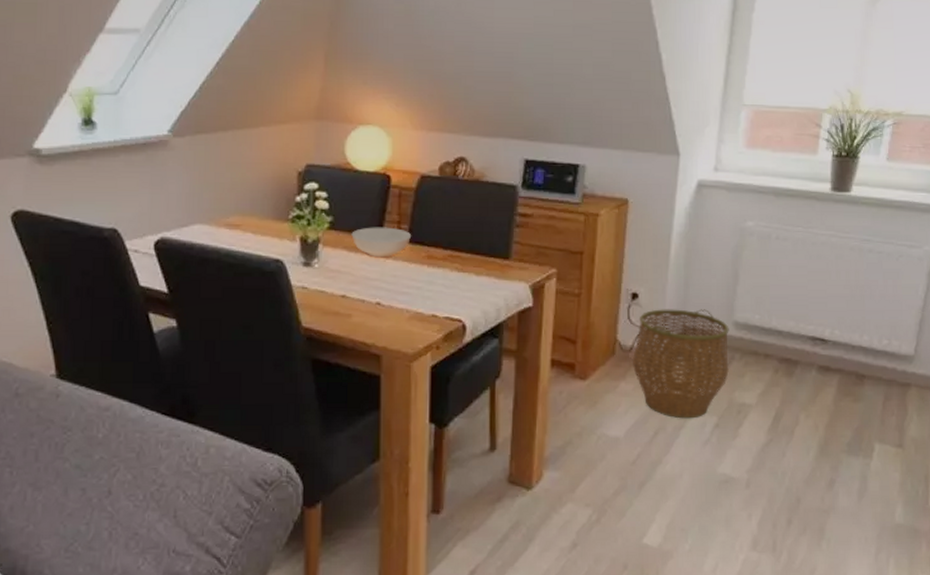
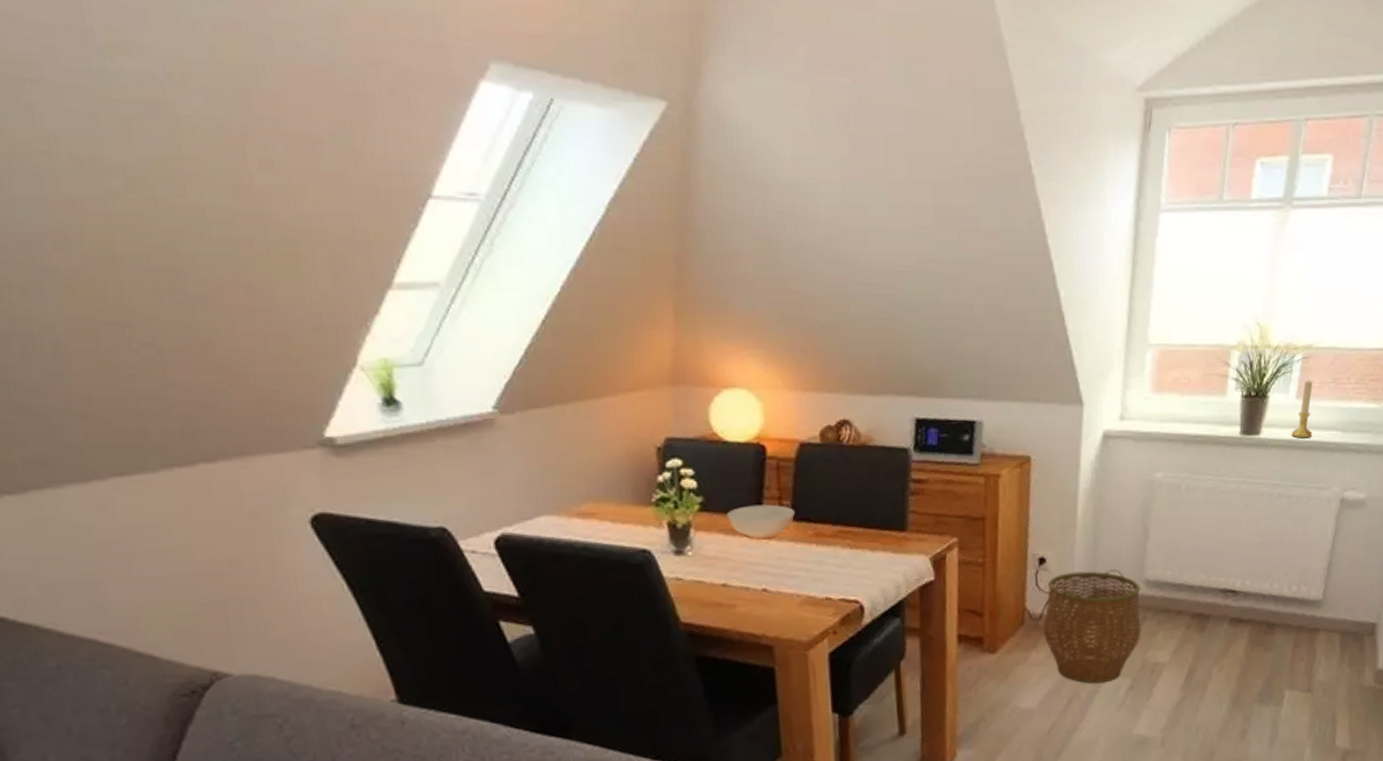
candle holder: none [881,144,904,198] -> present [1291,380,1313,439]

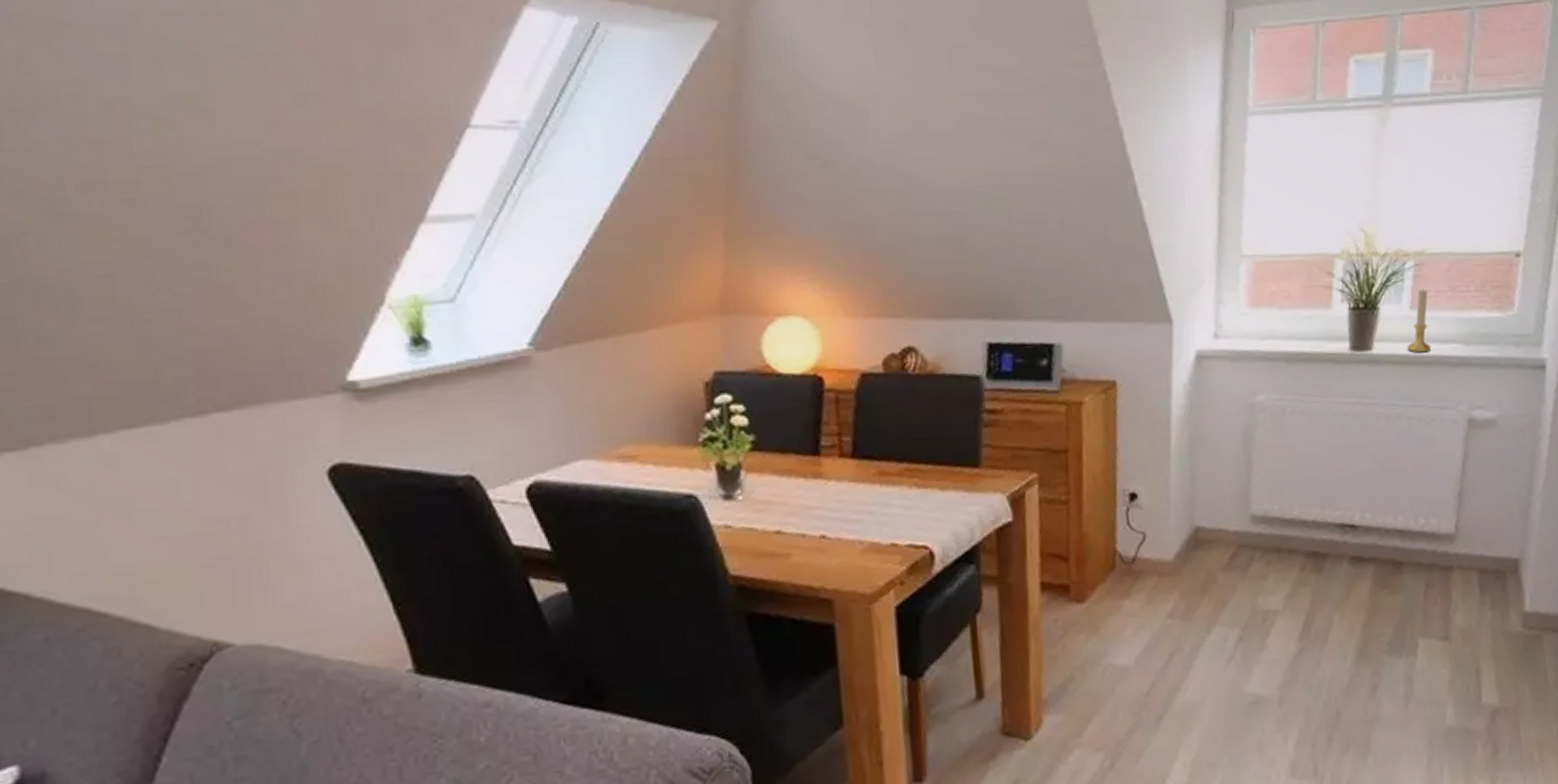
bowl: present [726,504,796,540] -> none [780,441,857,481]
basket: present [1042,569,1141,684] -> none [1136,504,1249,635]

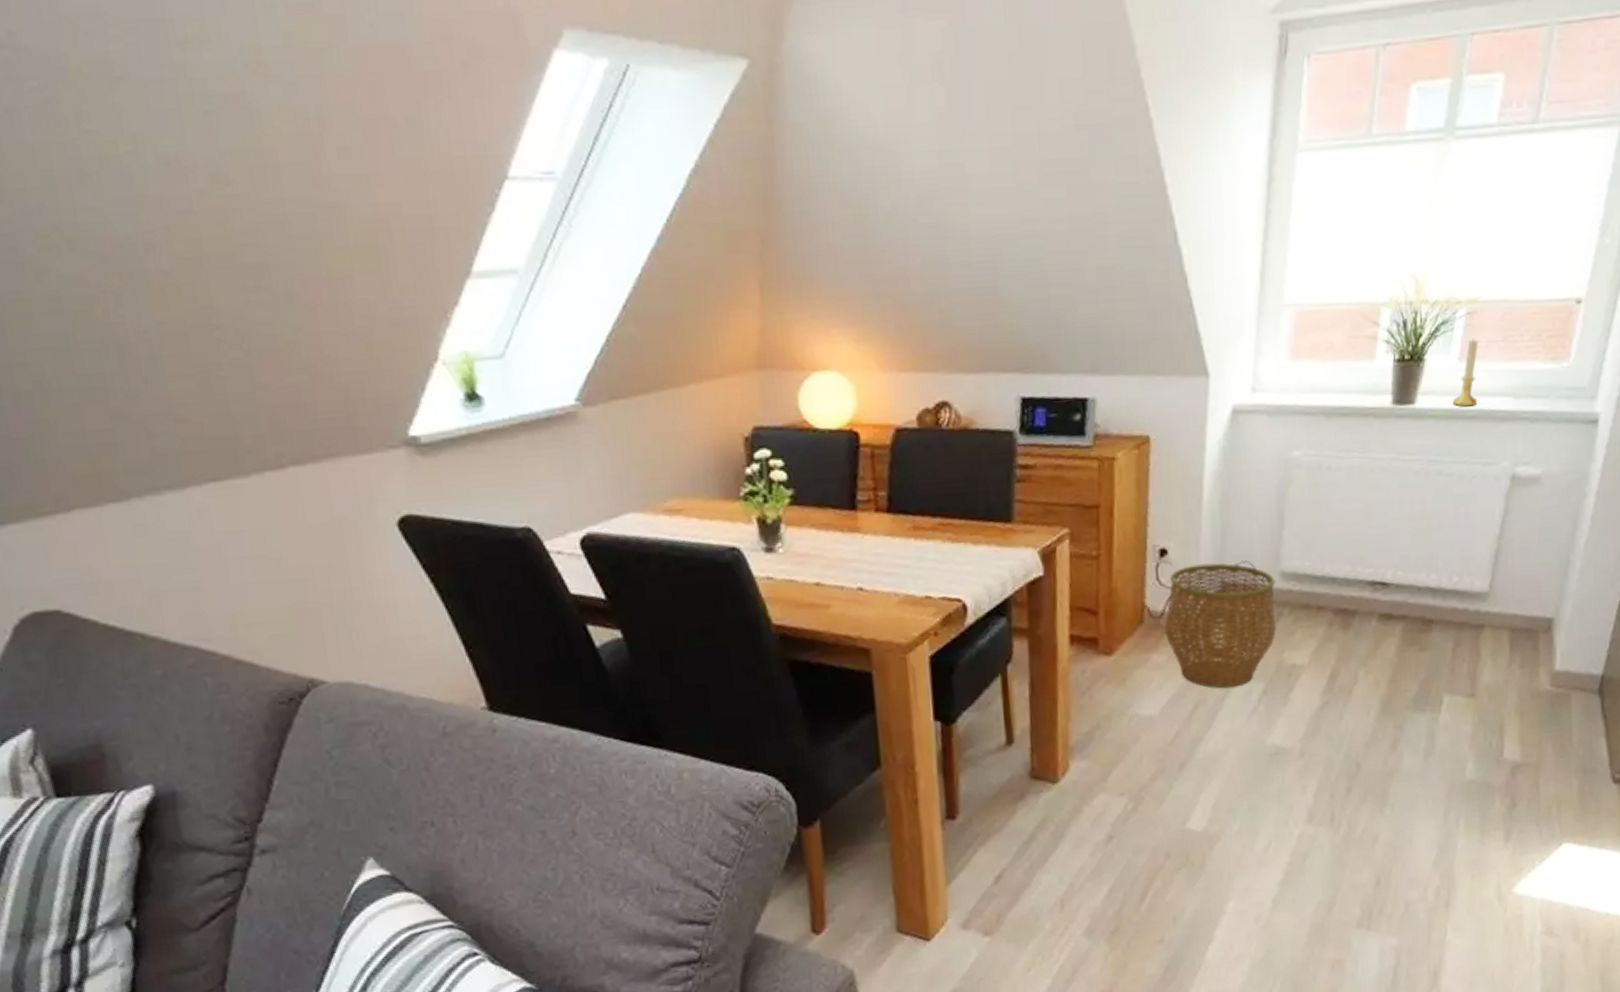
basket: none [1136,504,1249,635] -> present [1163,560,1276,688]

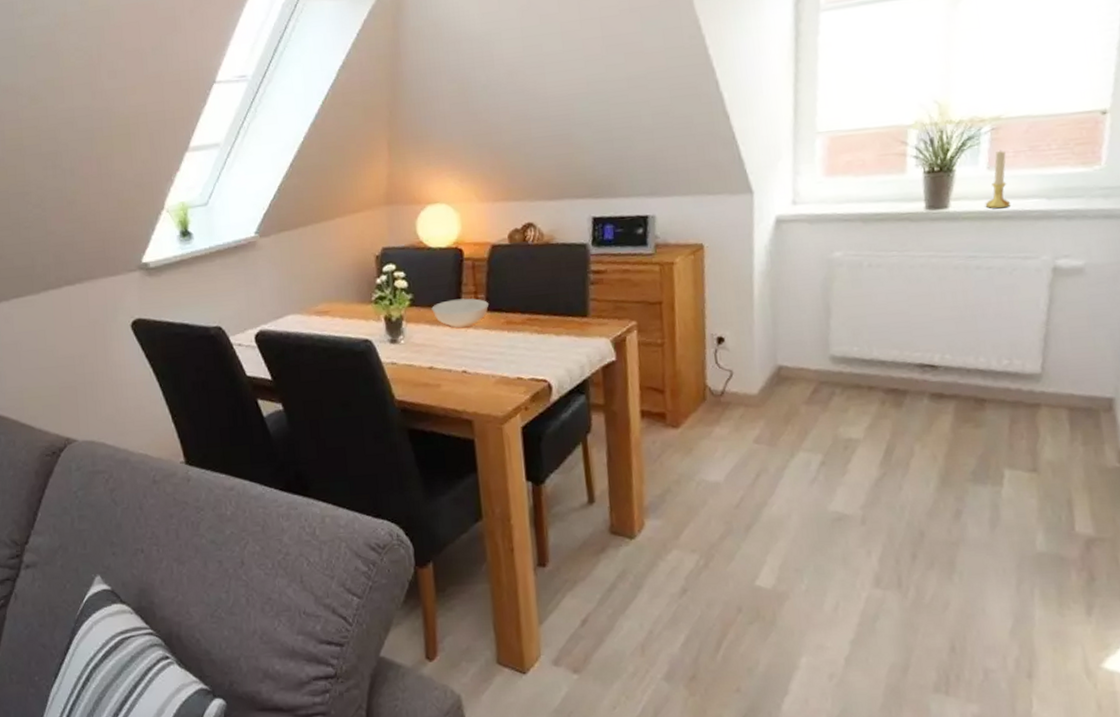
bowl: none [818,496,892,535] -> present [431,298,490,329]
basket: present [1163,560,1276,688] -> none [724,346,830,459]

